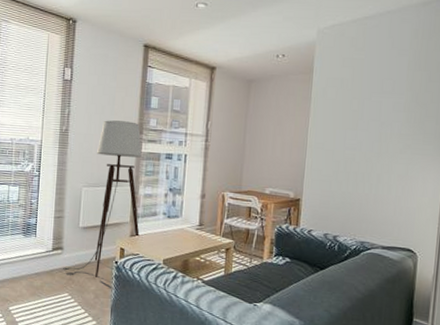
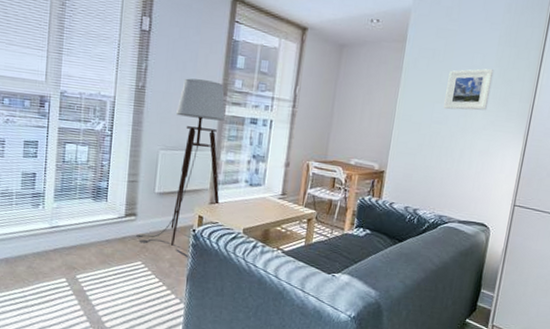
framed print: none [356,93,406,136] -> present [443,68,494,111]

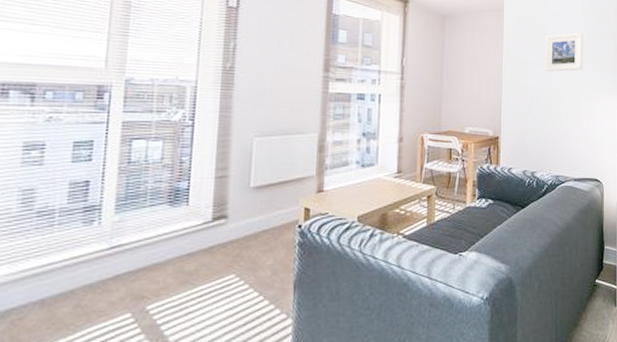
floor lamp: present [134,78,225,246] -> none [224,56,329,248]

